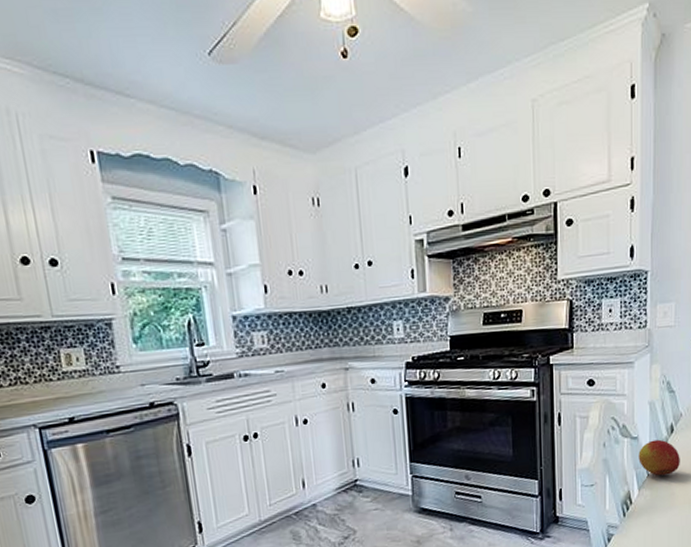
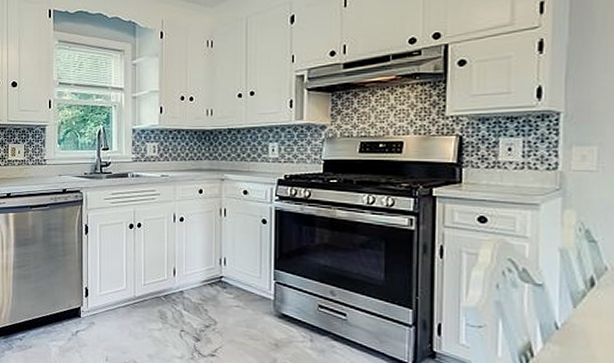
apple: present [638,439,680,476] -> none [544,291,604,334]

